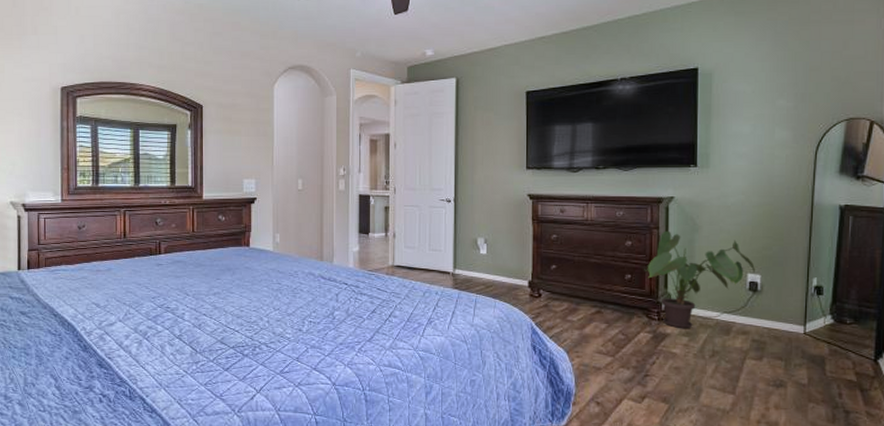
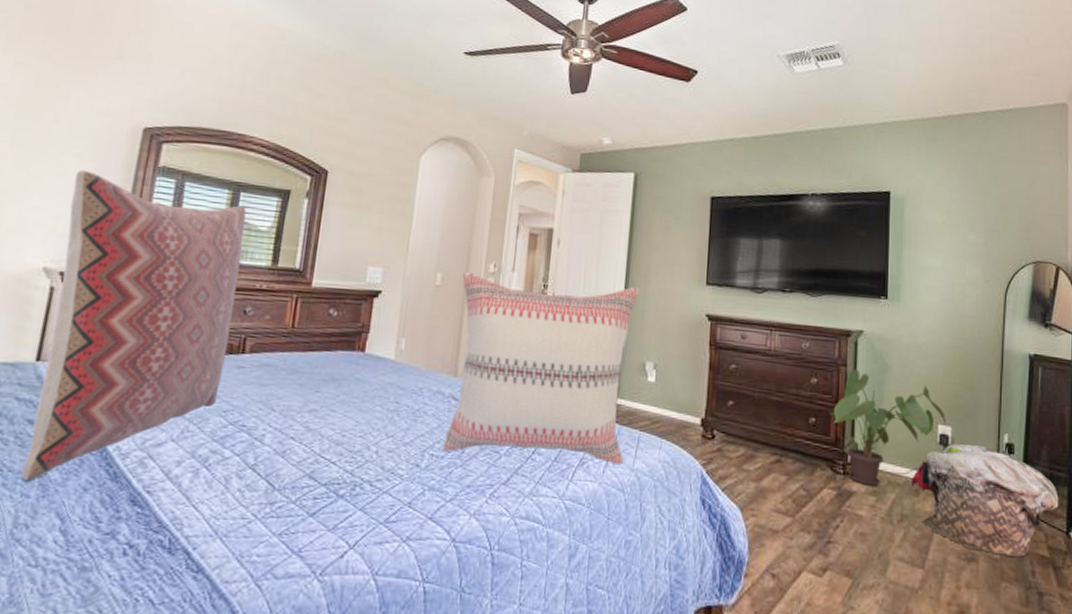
pillow: none [20,125,148,354] -> present [21,169,246,482]
pillow: none [318,176,467,322] -> present [443,271,639,466]
laundry basket: none [722,288,867,383] -> present [911,443,1059,558]

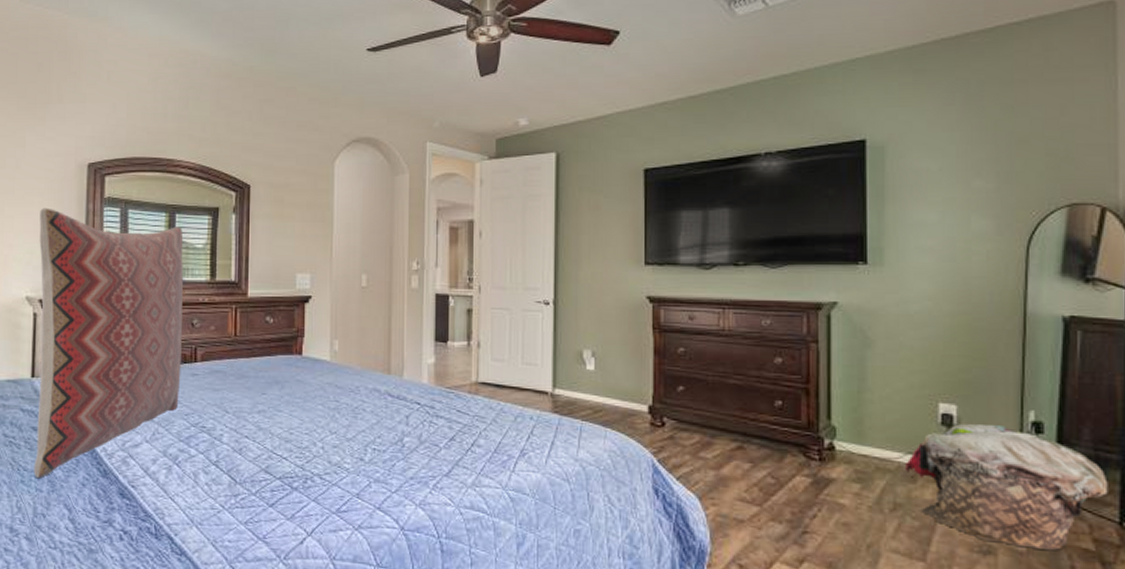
pillow: present [443,271,639,466] -> none [384,271,570,456]
house plant: present [830,368,946,486] -> none [800,345,949,472]

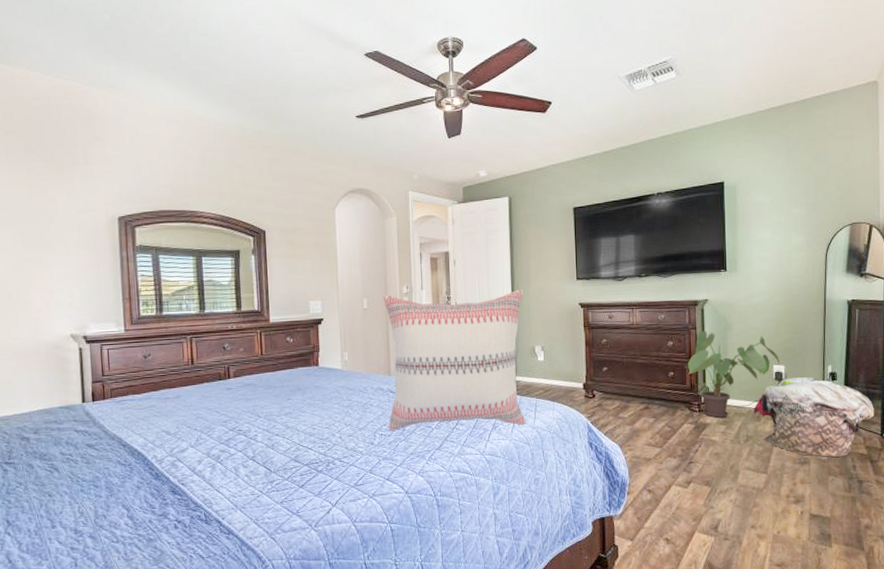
pillow: present [34,207,184,479] -> none [77,256,218,487]
pillow: none [384,271,570,456] -> present [383,289,526,431]
house plant: none [800,345,949,472] -> present [685,330,780,418]

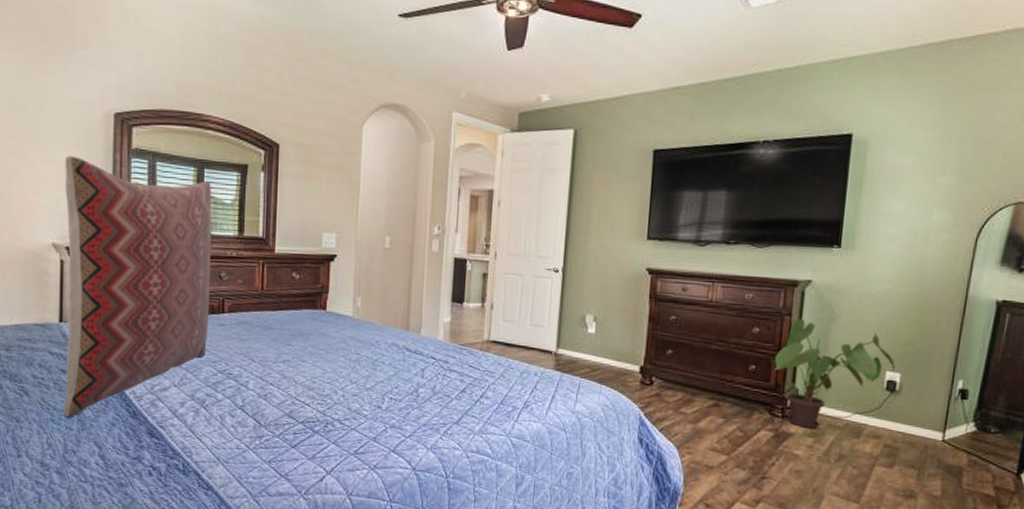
pillow: none [77,256,218,487] -> present [63,155,212,418]
pillow: present [383,289,526,431] -> none [400,234,579,408]
laundry basket: present [753,376,874,458] -> none [852,389,1013,496]

